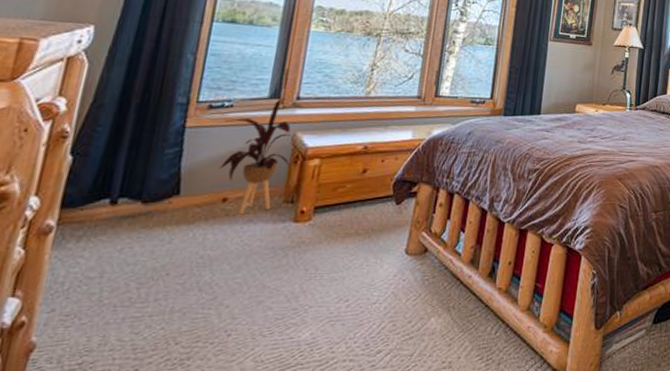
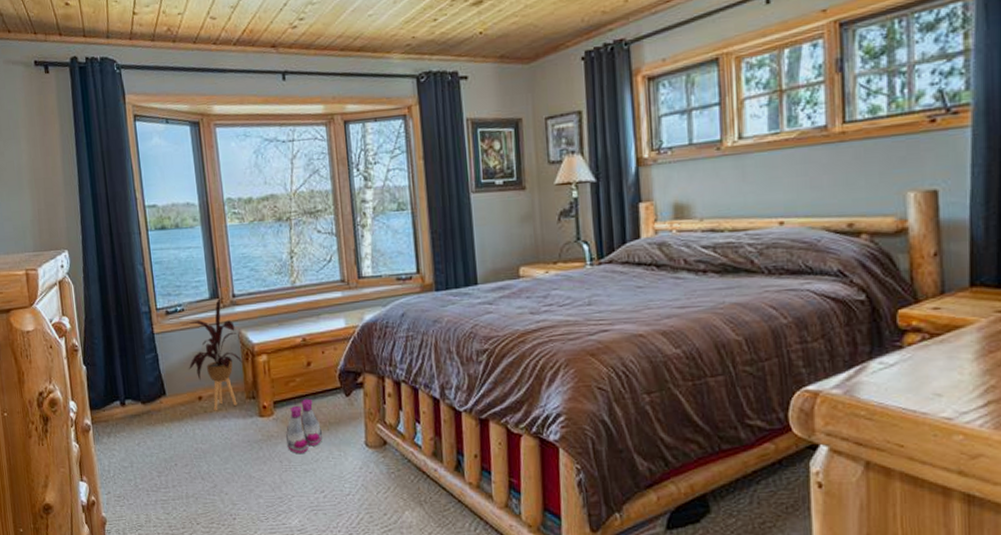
boots: none [318,205,363,262] -> present [285,398,323,455]

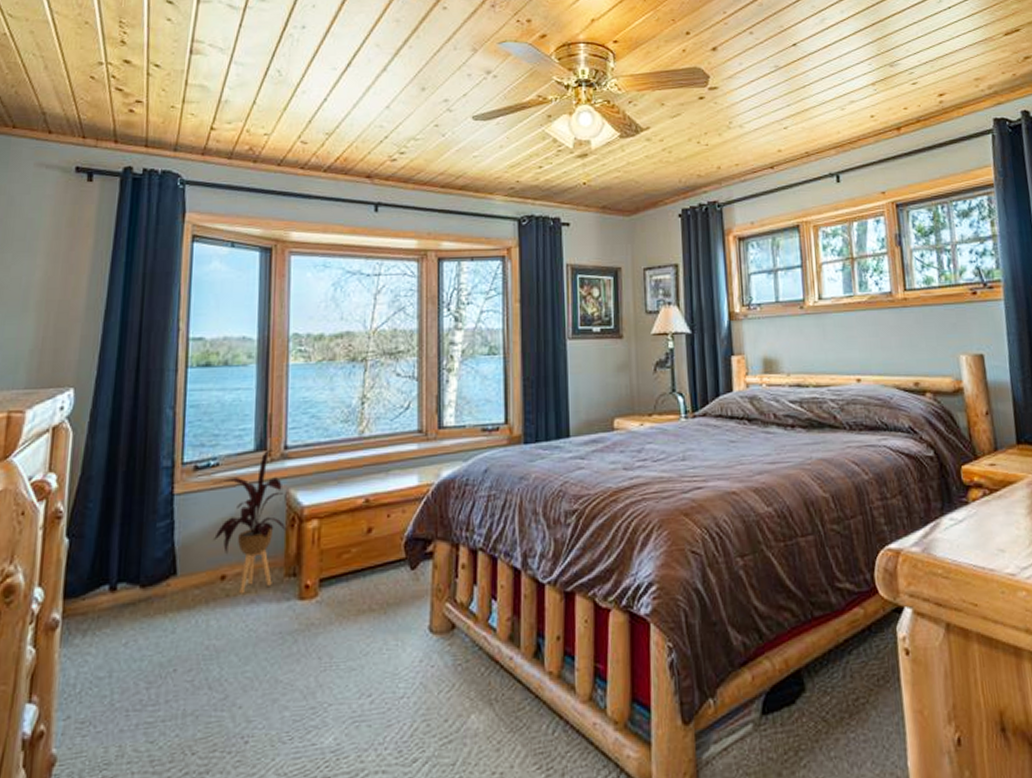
boots: present [285,398,323,455] -> none [329,573,378,647]

